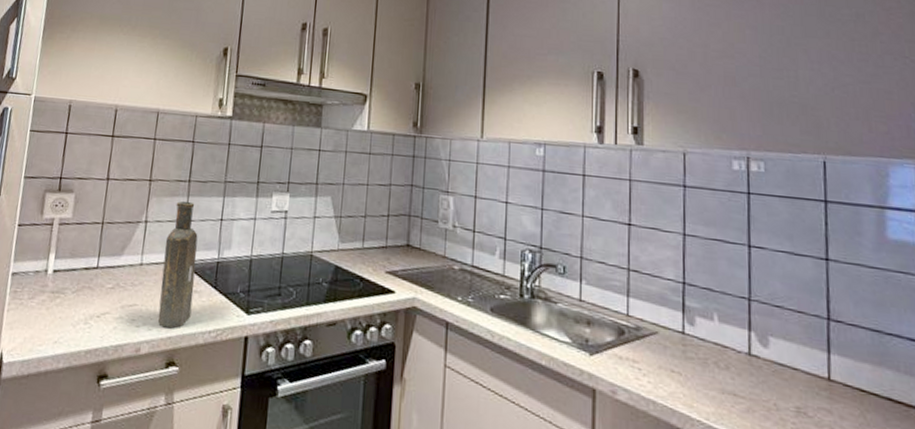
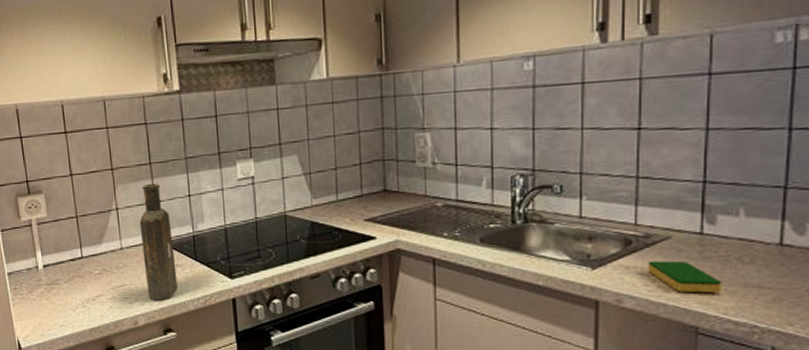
dish sponge: none [638,354,703,397] -> present [648,260,722,293]

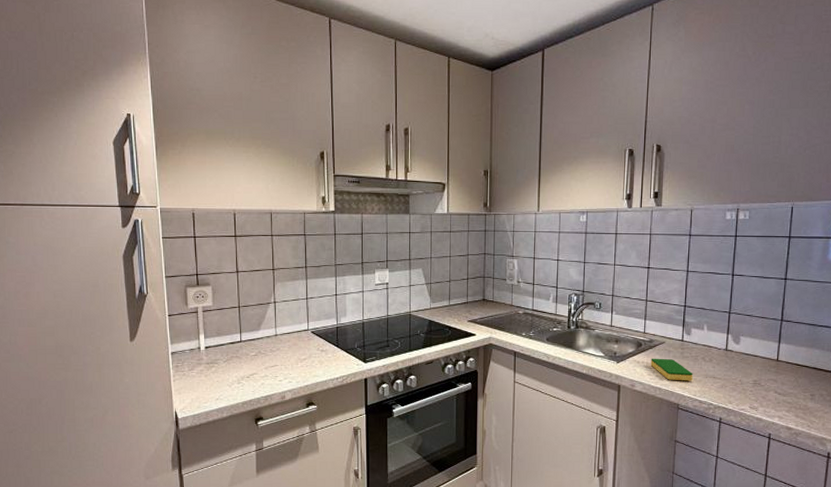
bottle: present [139,183,178,301] -> none [293,283,321,379]

